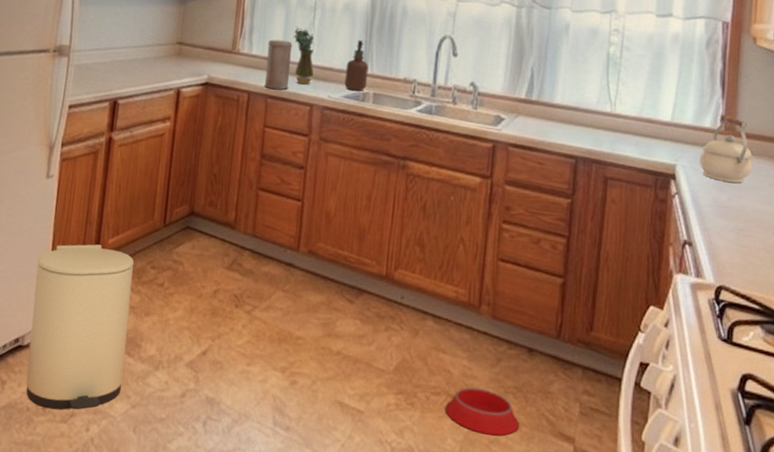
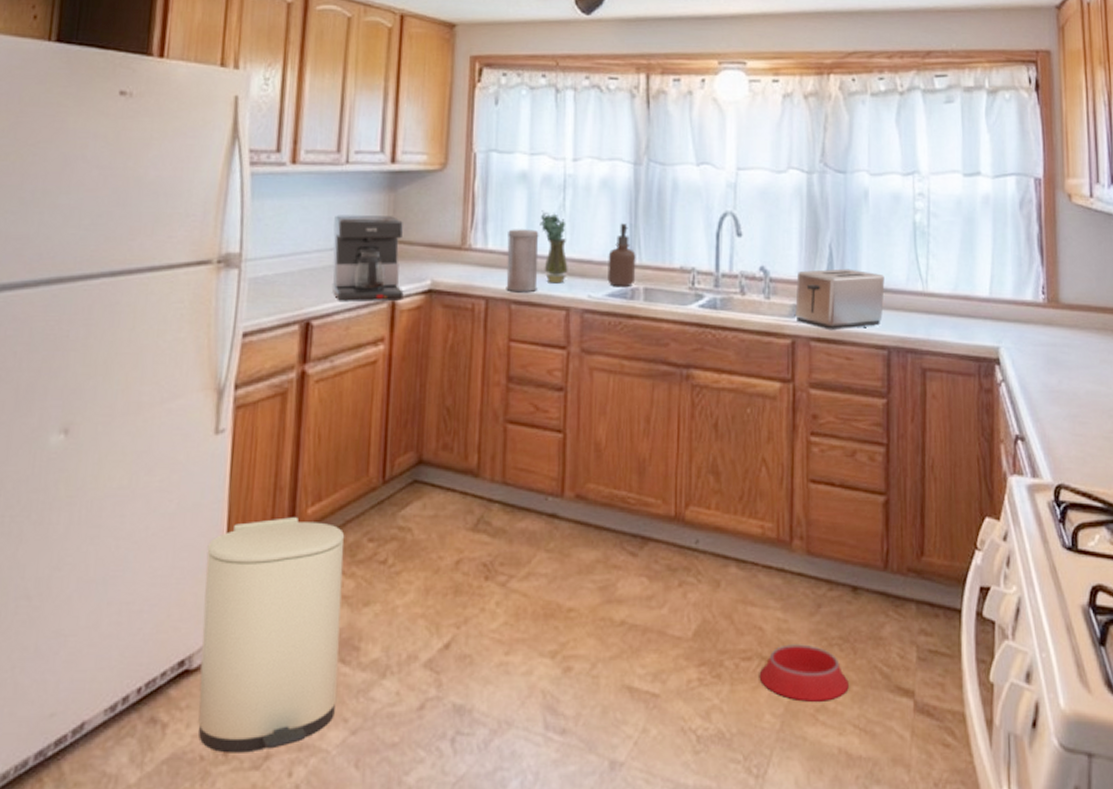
coffee maker: none [134,21,189,90] -> present [331,215,404,303]
toaster: none [497,88,578,140] -> present [795,268,885,331]
kettle: present [699,115,754,183] -> none [1023,285,1082,362]

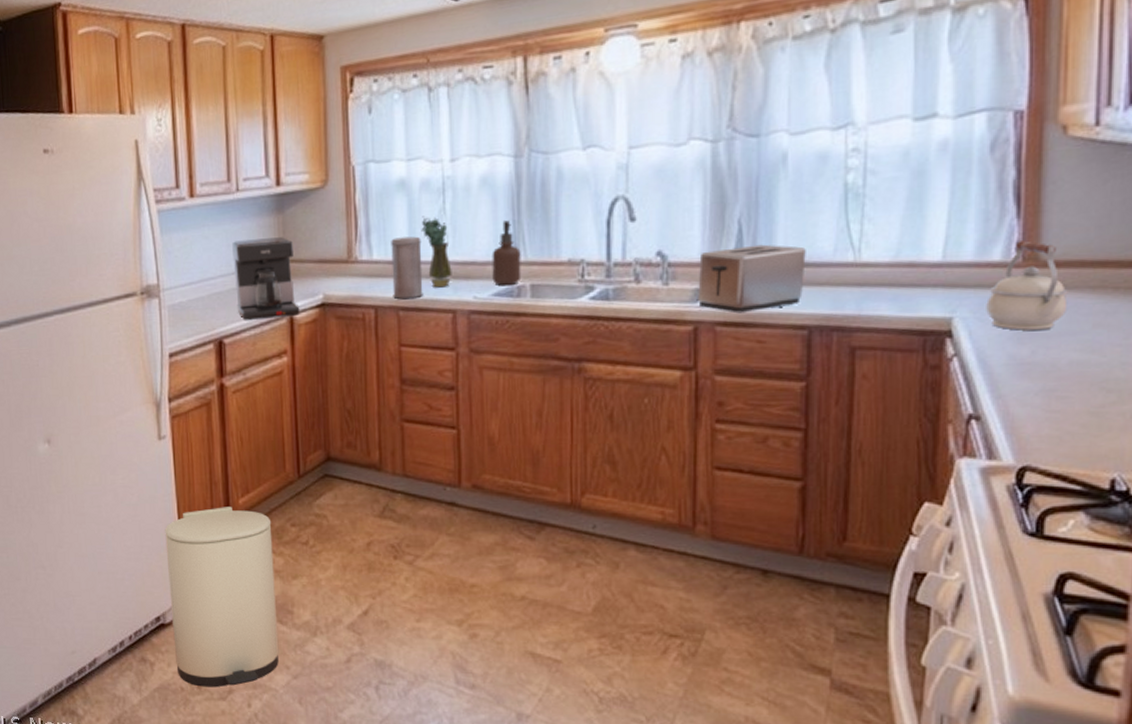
pet bowl: present [759,644,849,702] -> none [661,622,757,675]
kettle: none [1023,285,1082,362] -> present [986,240,1068,331]

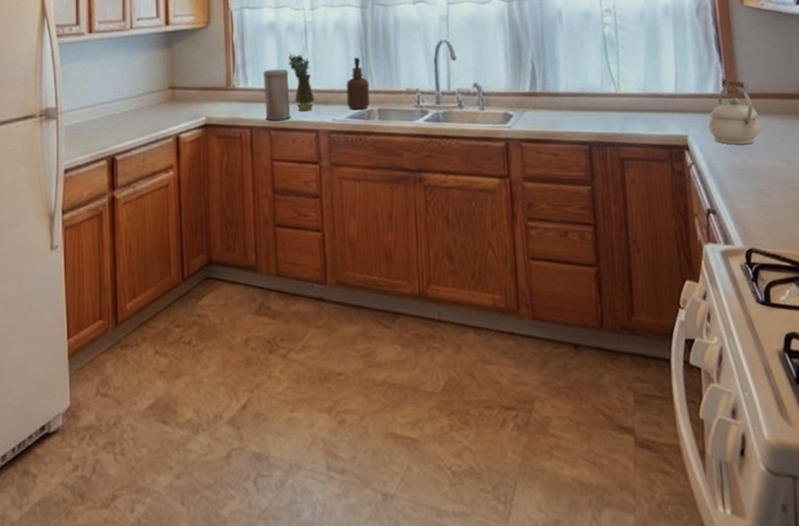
pedal bin: present [165,507,279,687] -> none [53,311,163,496]
coffee maker: present [232,237,300,321] -> none [126,68,185,140]
toaster: present [698,244,806,314] -> none [505,79,582,133]

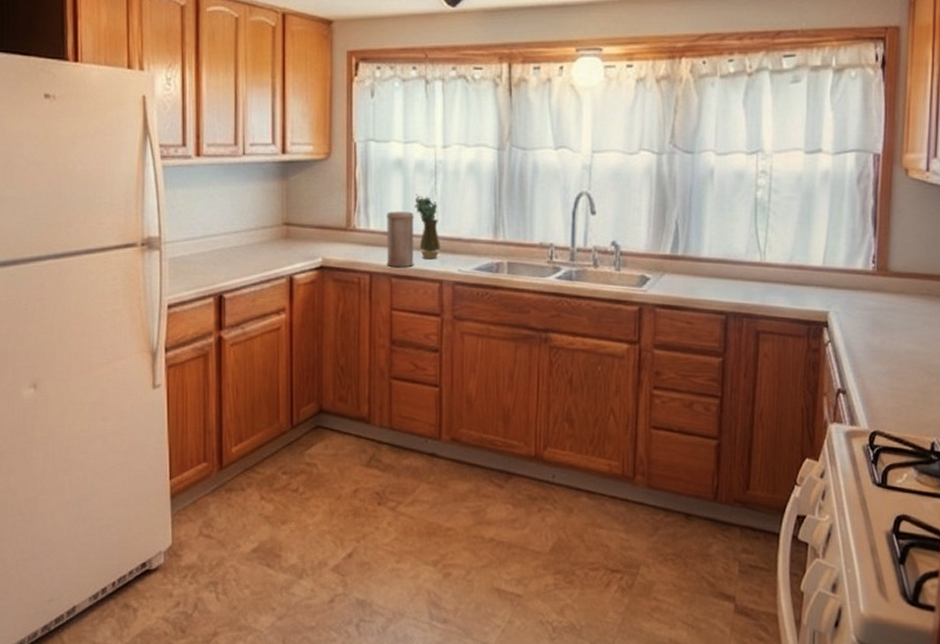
soap dispenser: present [346,57,370,110] -> none [475,204,500,261]
kettle: present [708,78,762,145] -> none [852,255,907,324]

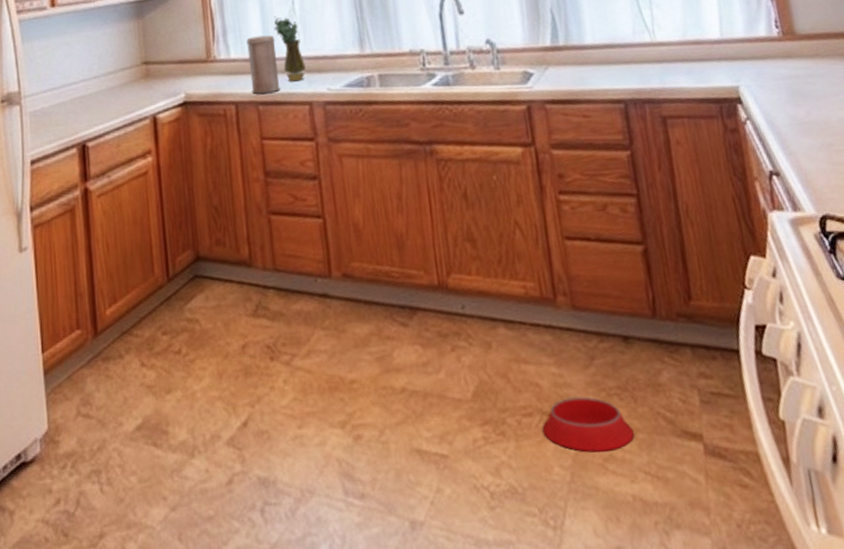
pet bowl: none [604,559,680,603] -> present [542,396,635,452]

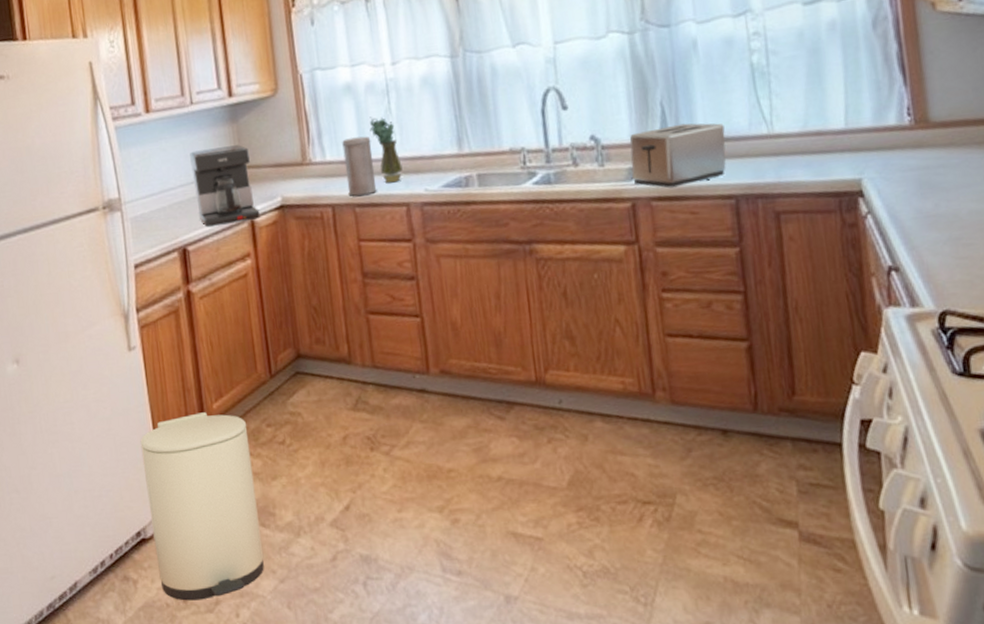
pedal bin: none [26,319,155,534] -> present [140,412,264,601]
coffee maker: none [94,40,163,124] -> present [190,145,260,228]
toaster: none [523,30,614,92] -> present [629,123,726,189]
pet bowl: present [542,396,635,452] -> none [636,486,729,537]

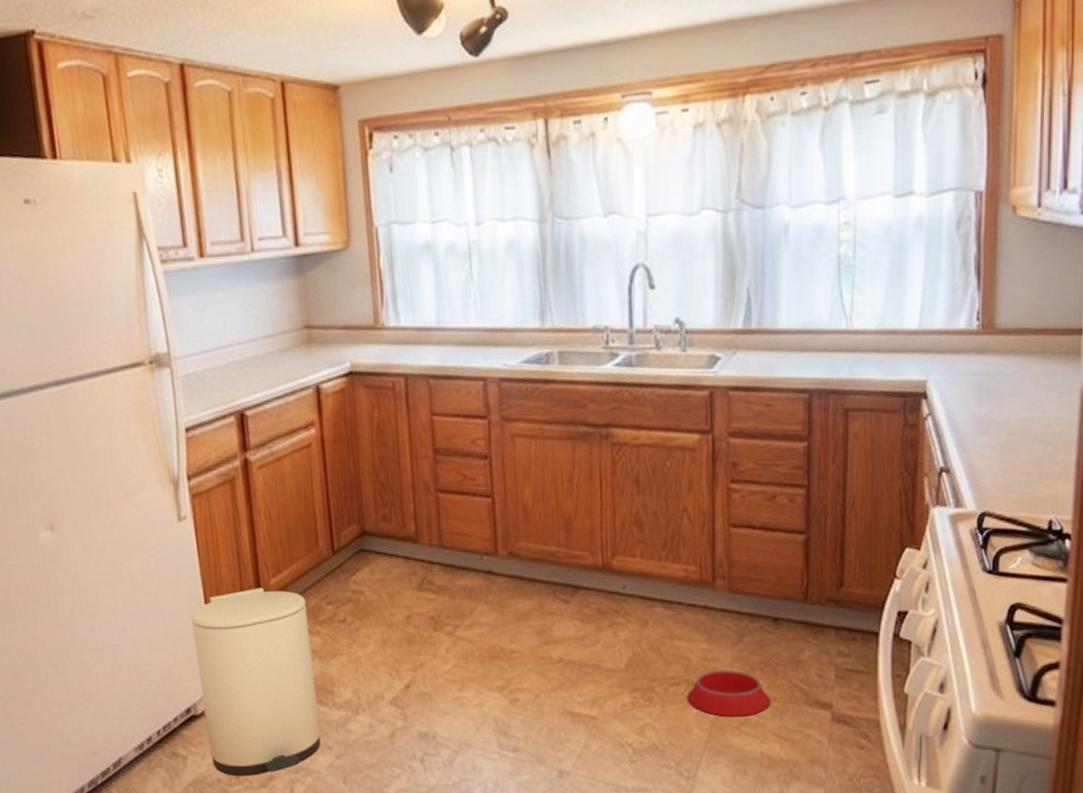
coffee maker: present [190,145,260,228] -> none [249,301,327,392]
canister: present [342,136,377,196] -> none [418,302,453,367]
vase: present [369,116,403,183] -> none [448,281,482,355]
toaster: present [629,123,726,189] -> none [712,312,806,379]
pet bowl: none [636,486,729,537] -> present [687,670,770,717]

